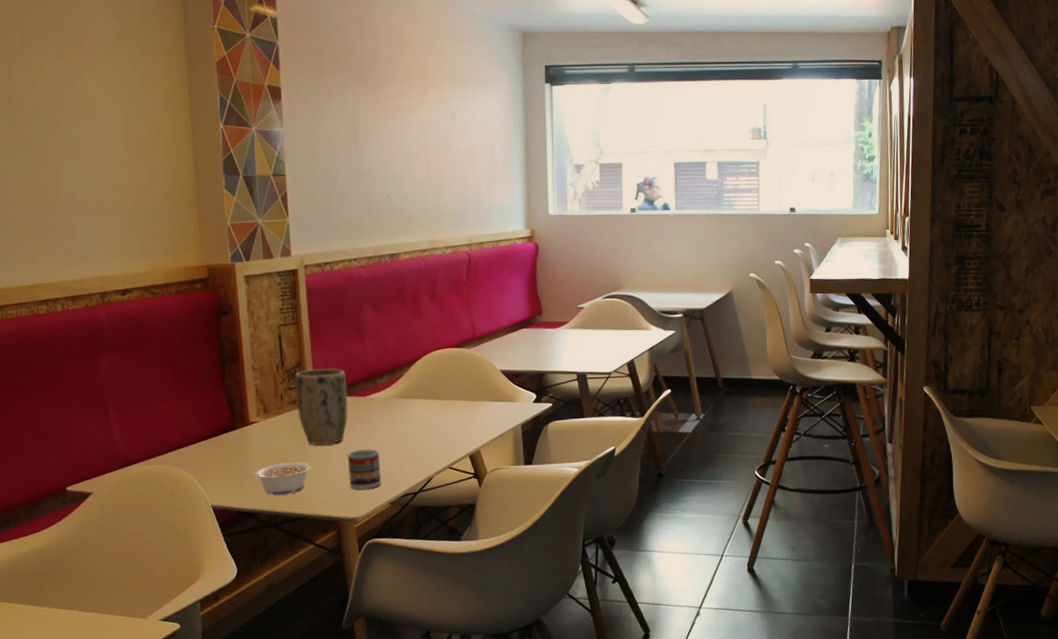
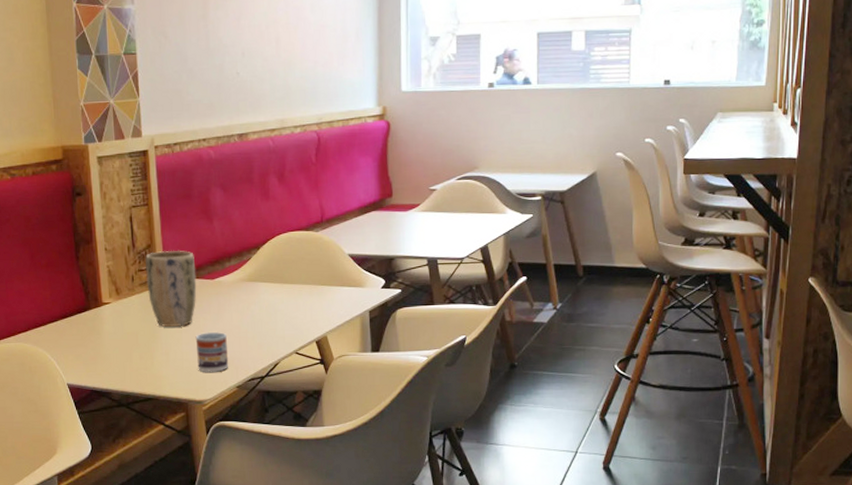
legume: present [247,462,311,495] -> none [100,343,161,375]

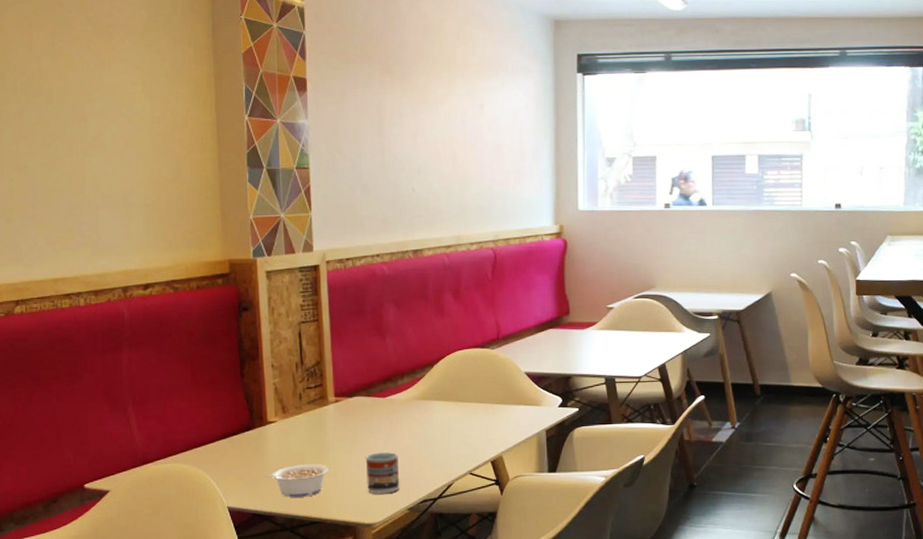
legume: none [100,343,161,375] -> present [264,464,329,498]
plant pot: present [145,250,197,327] -> none [313,367,368,446]

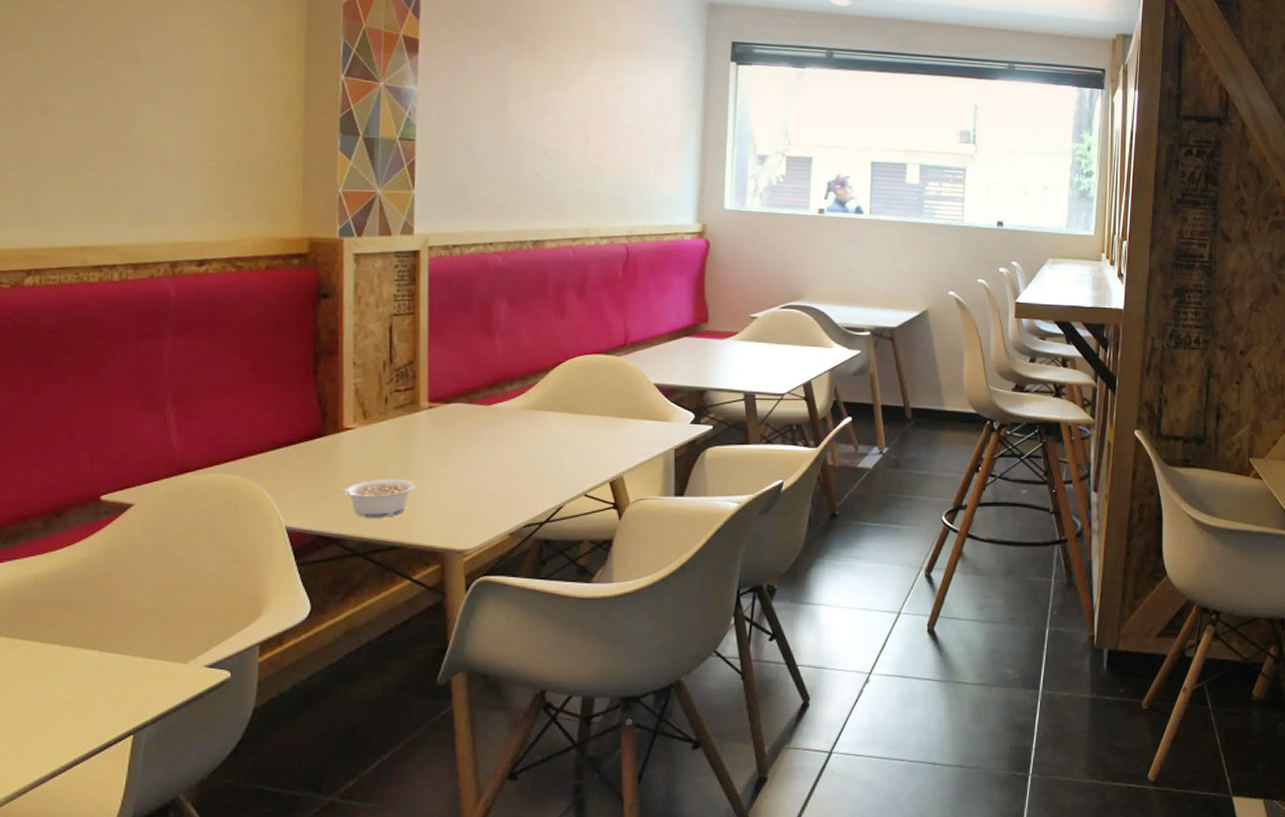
cup: present [365,452,400,494] -> none [461,468,501,516]

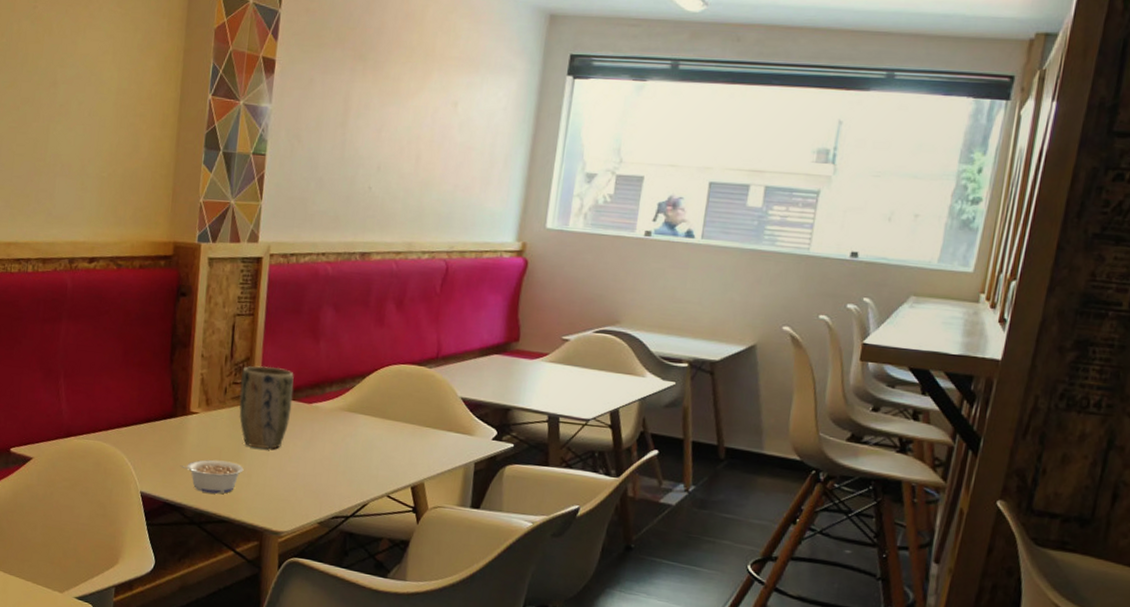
plant pot: none [403,368,468,459] -> present [239,366,294,449]

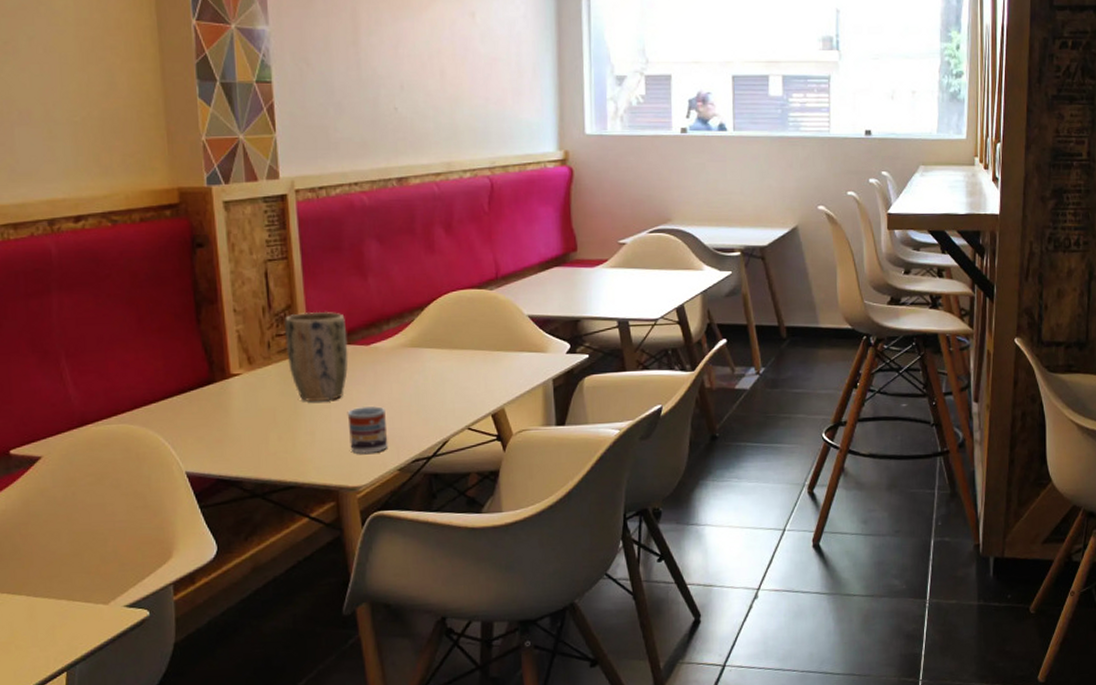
legume: present [180,460,244,494] -> none [228,421,305,460]
cup: none [279,459,316,504] -> present [347,406,388,454]

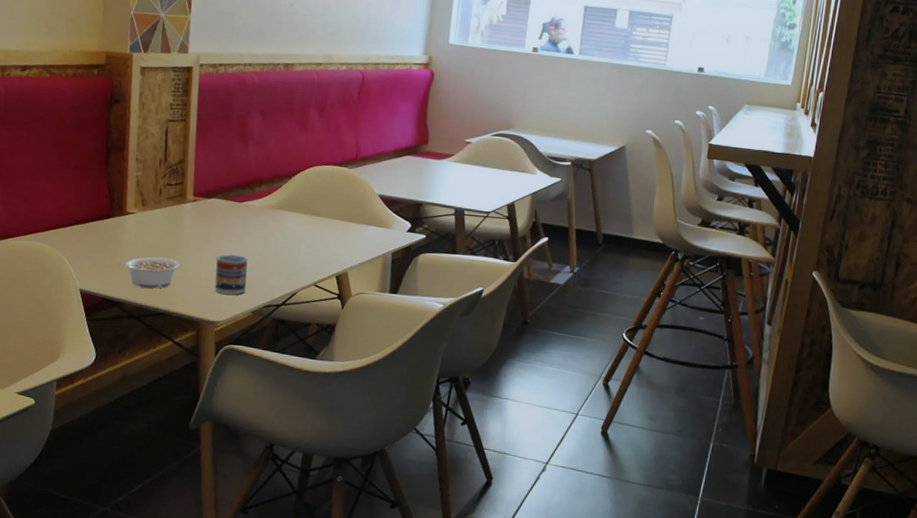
legume: none [228,421,305,460] -> present [118,256,180,289]
plant pot: present [284,311,349,401] -> none [174,168,226,245]

